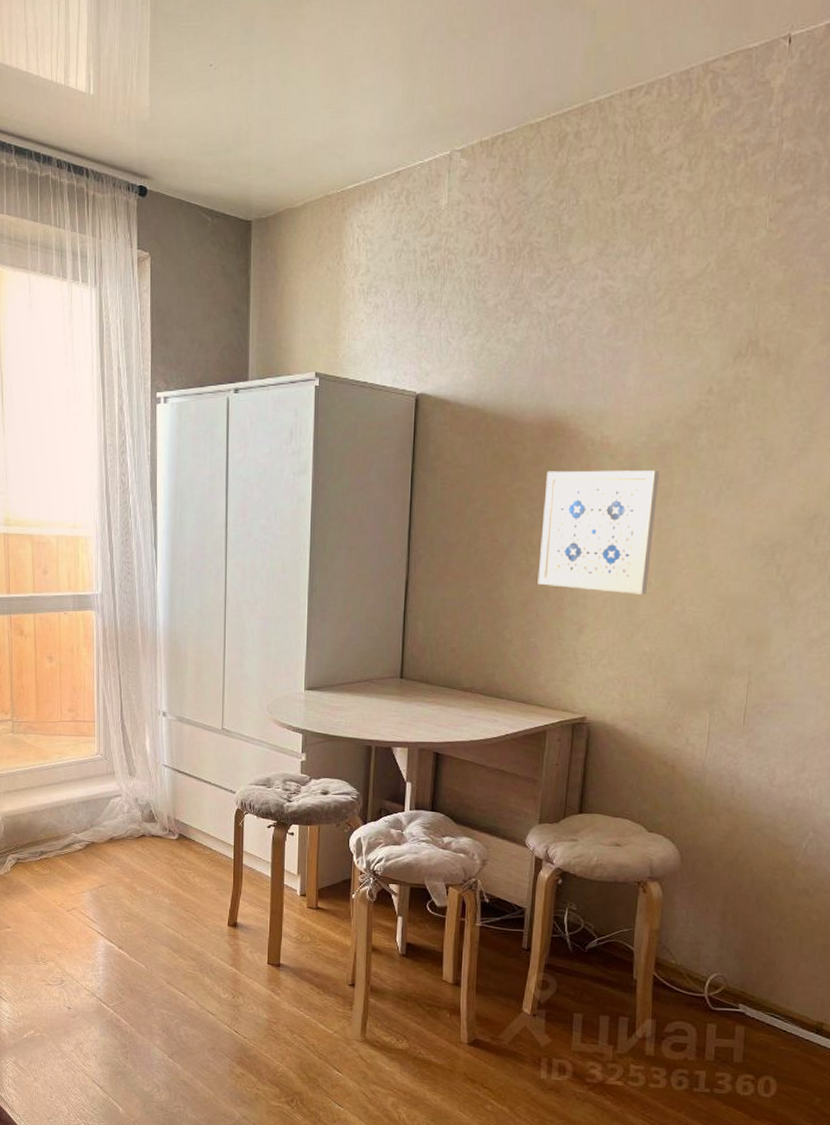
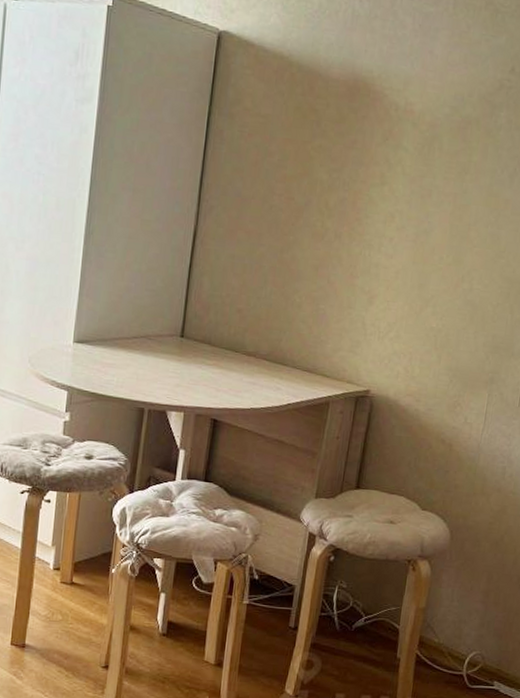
wall art: present [537,470,660,595] -> none [331,131,460,270]

